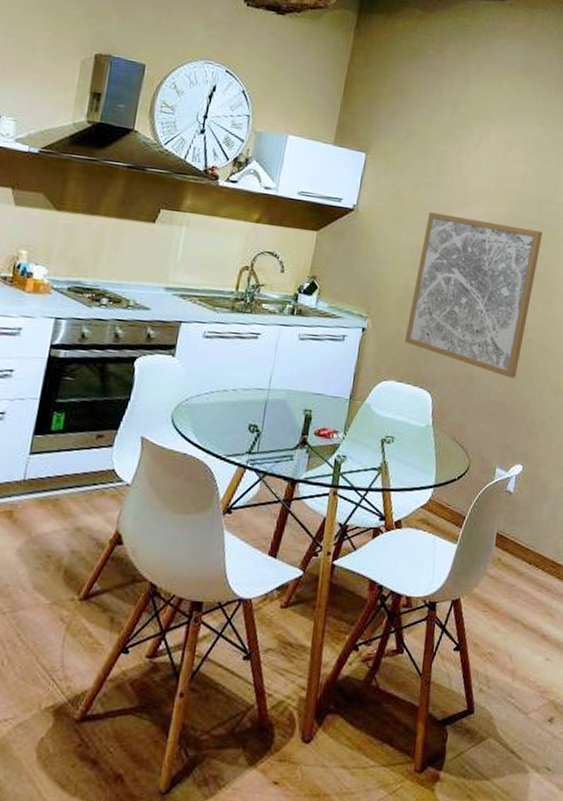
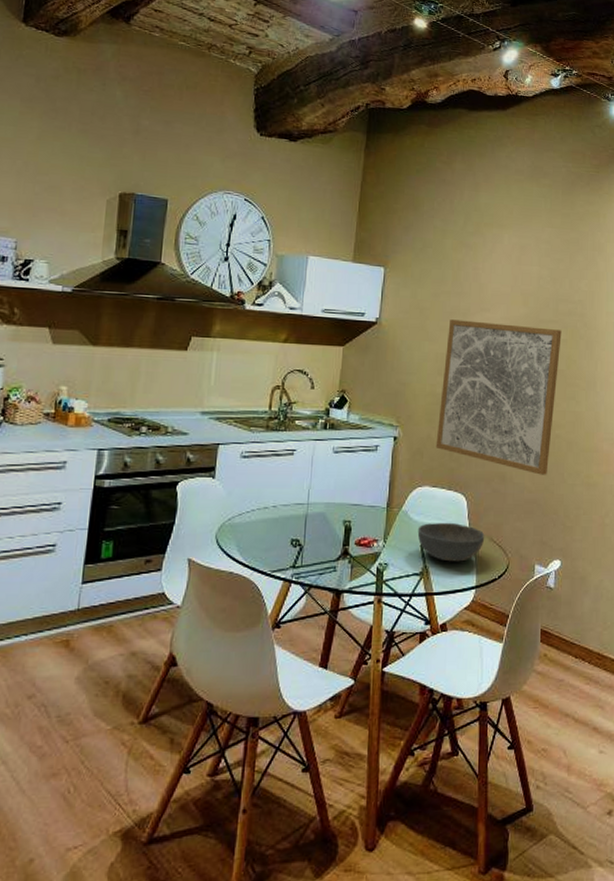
bowl: none [379,418,448,460] -> present [417,522,485,562]

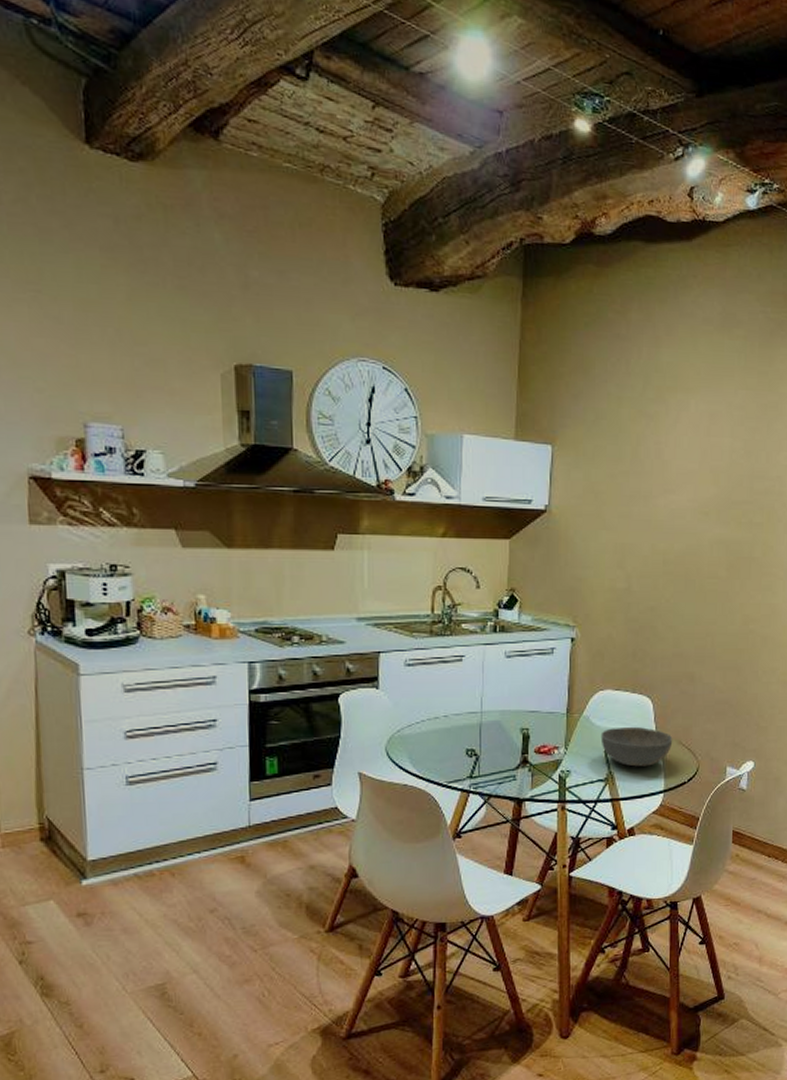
wall art: present [435,319,562,475] -> none [617,504,757,674]

